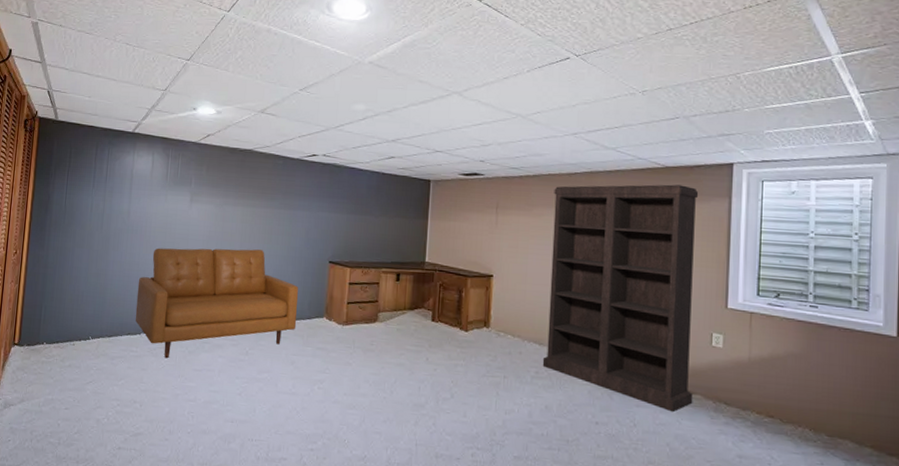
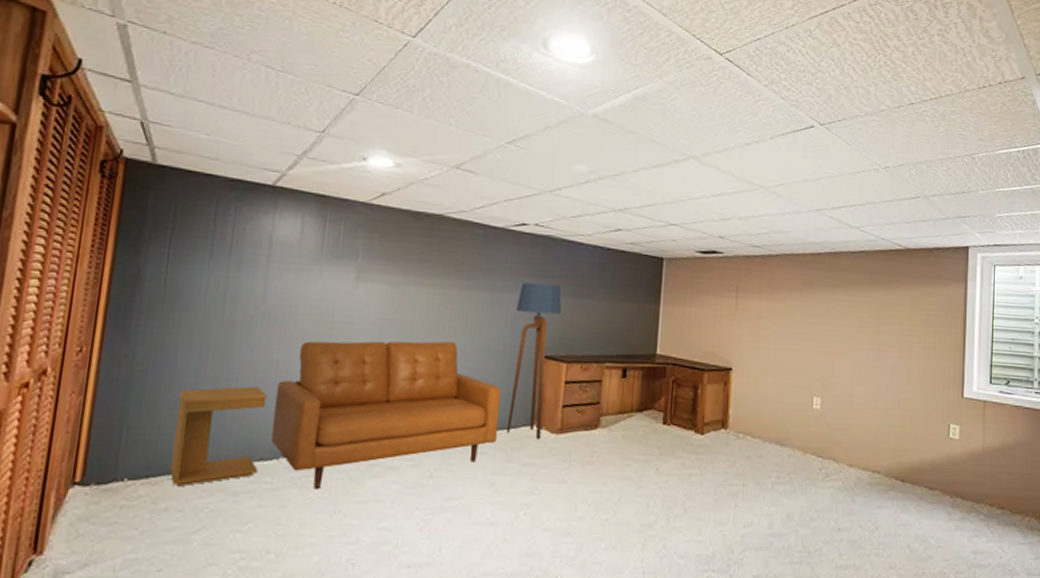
side table: none [71,280,132,351] -> present [169,386,267,487]
floor lamp: none [303,202,346,329] -> present [506,282,562,439]
bookshelf: present [542,184,699,413] -> none [784,267,938,511]

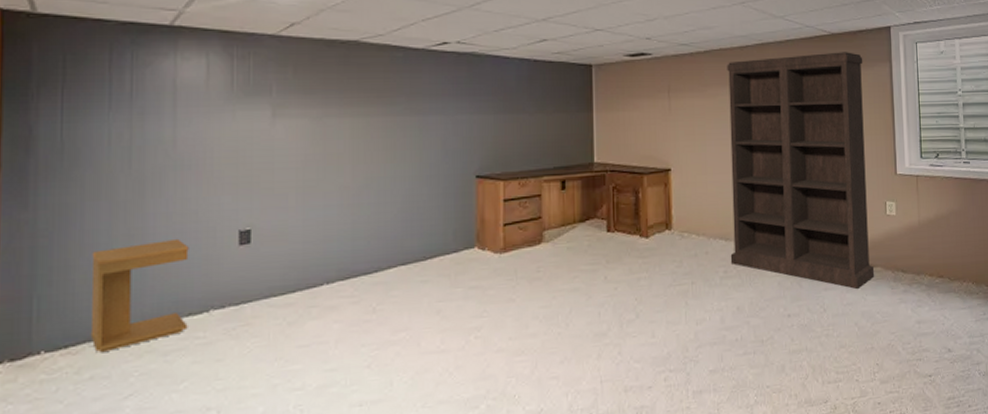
sofa: present [270,341,501,490] -> none [198,172,440,339]
floor lamp: present [506,282,562,439] -> none [445,102,494,261]
bookshelf: none [784,267,938,511] -> present [727,52,875,290]

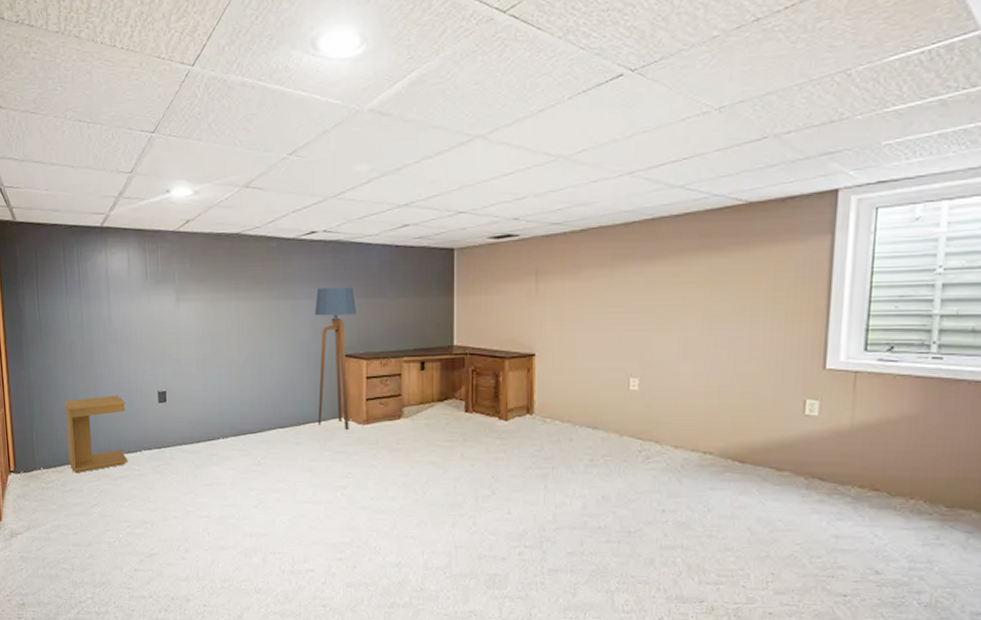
floor lamp: none [445,102,494,261] -> present [314,287,357,429]
bookshelf: present [727,52,875,290] -> none [597,223,792,493]

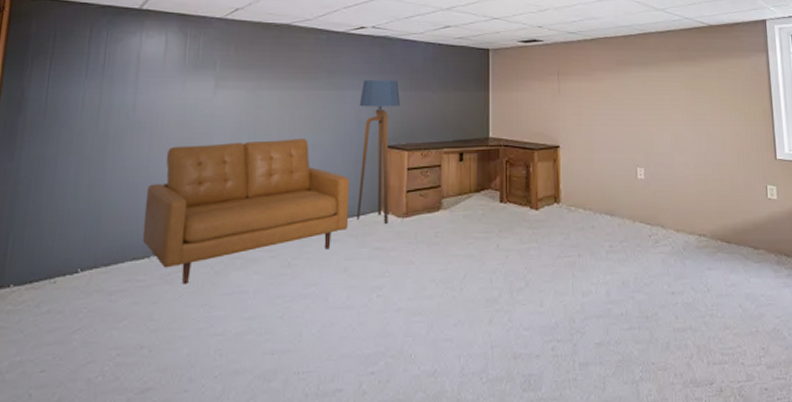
side table: present [64,395,128,474] -> none [51,190,138,290]
sofa: none [131,348,311,475] -> present [142,139,350,285]

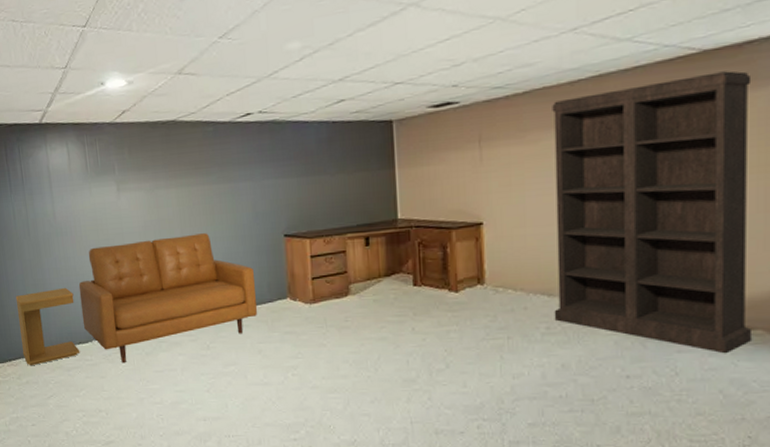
side table: none [51,190,138,290] -> present [15,287,80,366]
floor lamp: present [356,80,401,224] -> none [254,166,298,310]
bookshelf: none [611,42,758,271] -> present [552,71,753,354]

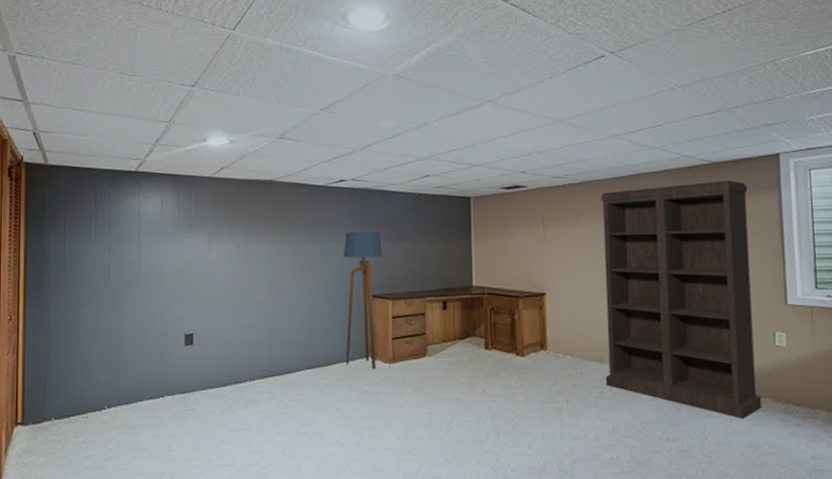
side table: present [15,287,80,366] -> none [84,338,150,423]
sofa: present [78,233,258,363] -> none [156,290,339,421]
floor lamp: none [254,166,298,310] -> present [343,231,383,369]

